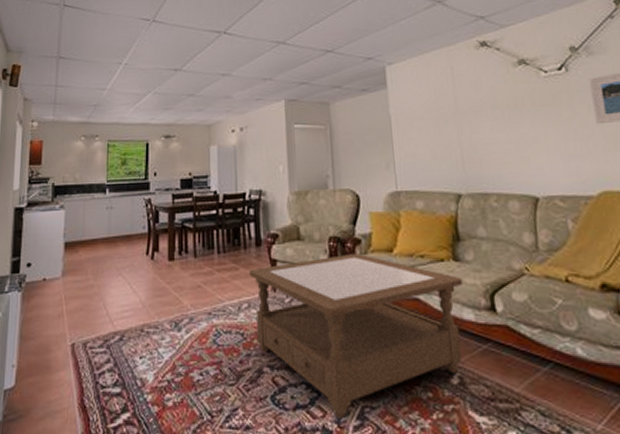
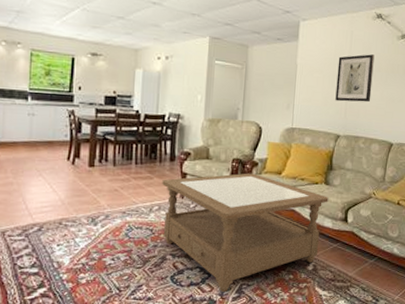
wall art: none [441,89,495,152] -> present [335,54,375,103]

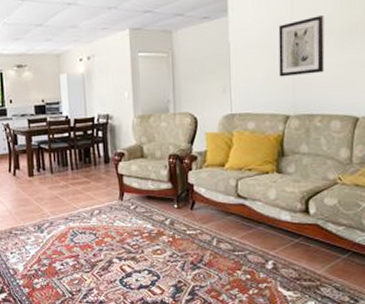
coffee table: present [162,173,329,292] -> none [99,168,283,294]

